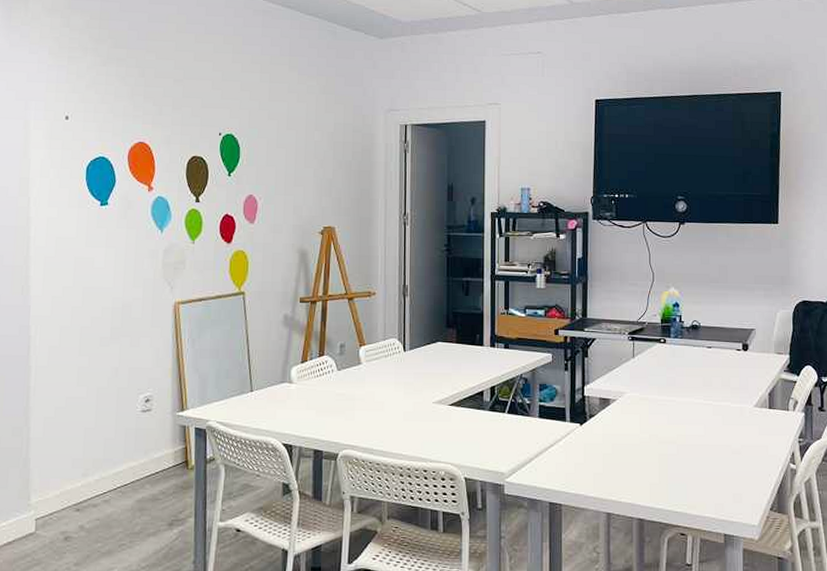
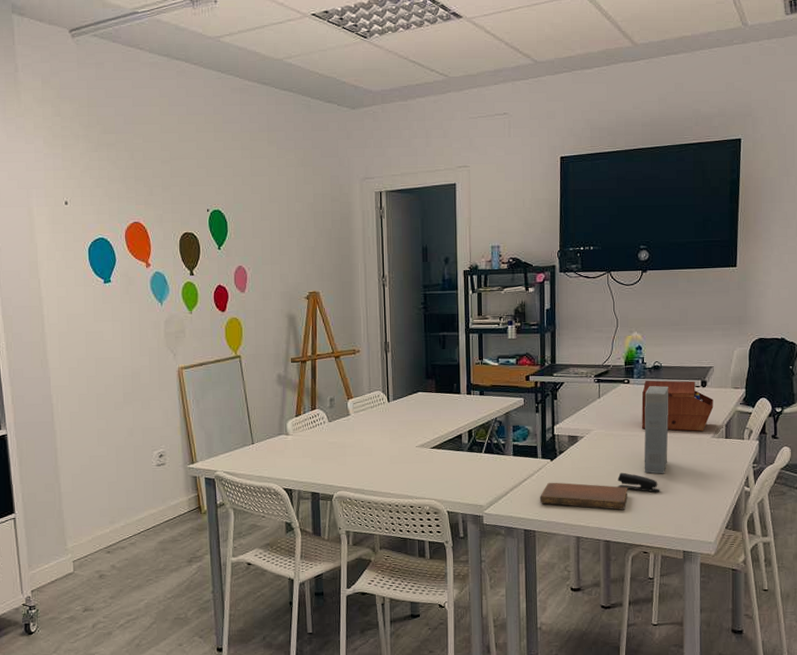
notebook: none [567,449,664,484] -> present [540,482,628,510]
stapler: none [652,441,699,466] -> present [617,472,660,493]
sewing box: none [679,340,756,400] -> present [641,380,714,432]
book: none [681,347,708,446] -> present [644,386,669,474]

